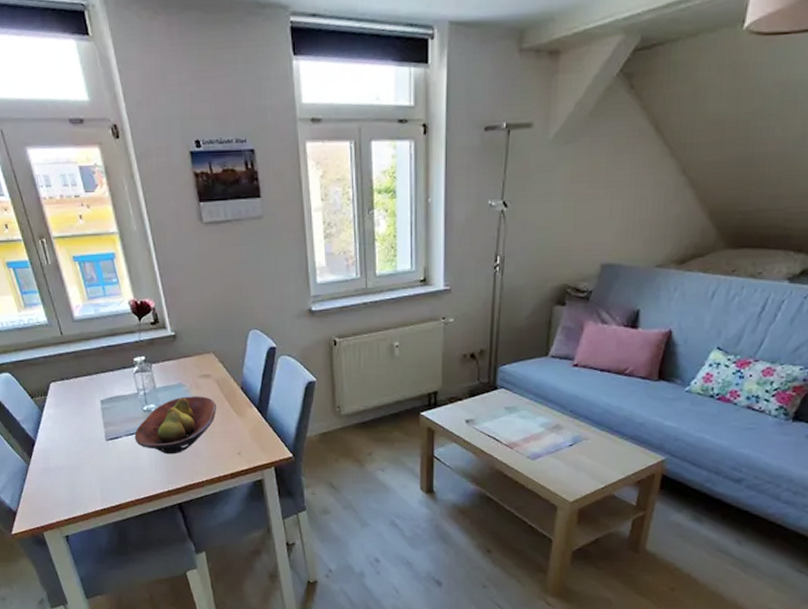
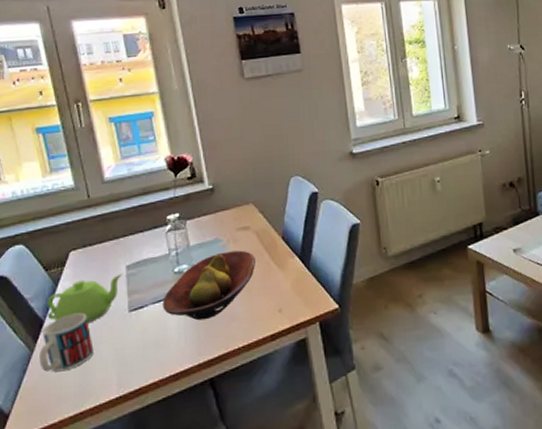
mug: none [34,437,79,484] -> present [39,313,94,372]
teapot: none [36,406,98,447] -> present [47,273,123,324]

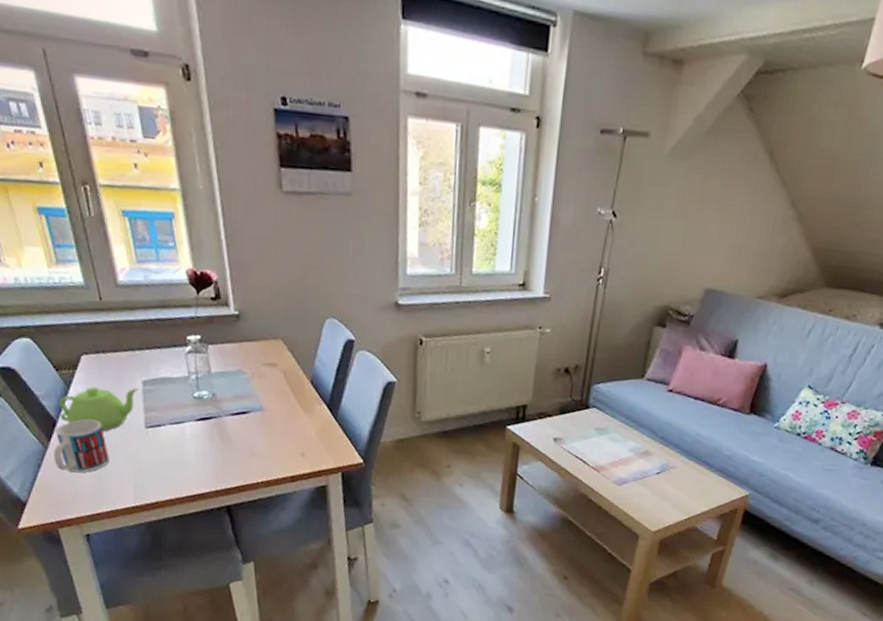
fruit bowl: present [162,250,255,321] -> none [180,385,280,450]

